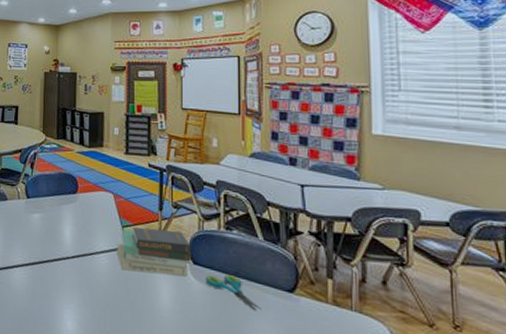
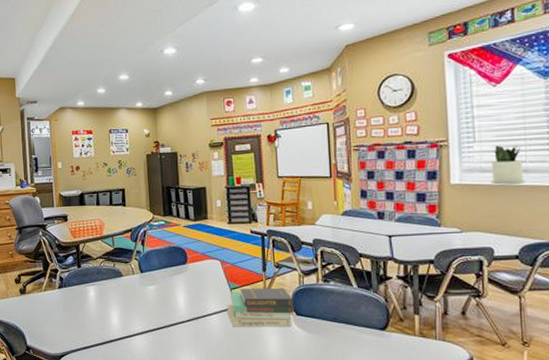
scissors: present [205,275,262,311] -> none [308,321,358,350]
planter: none [416,97,459,142] -> present [490,145,527,185]

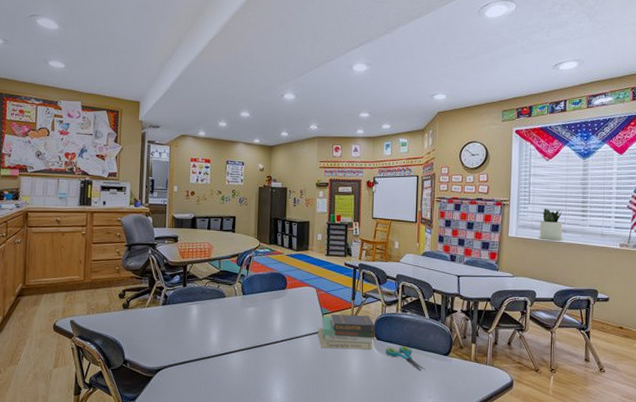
scissors: none [308,321,358,350] -> present [385,346,425,371]

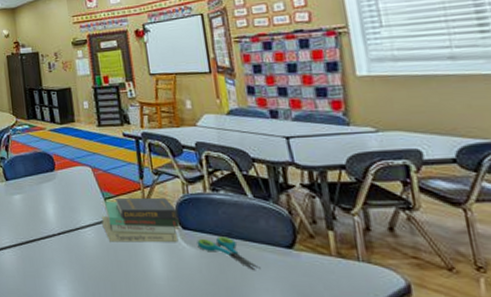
planter: present [538,208,564,241] -> none [405,29,455,75]

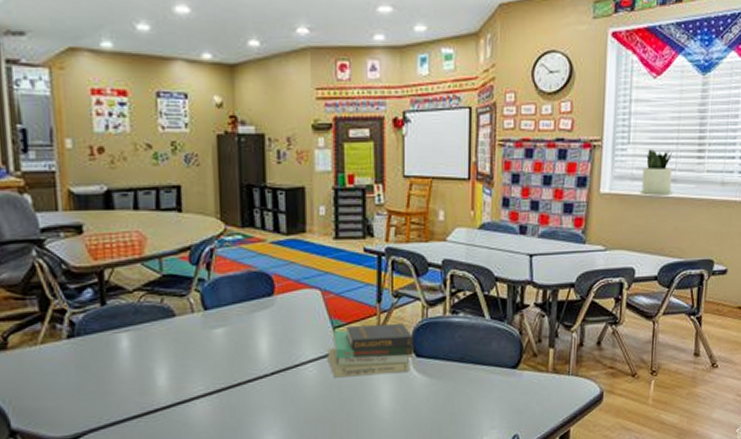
scissors: present [197,237,261,271] -> none [429,361,486,394]
planter: none [405,29,455,75] -> present [639,149,674,196]

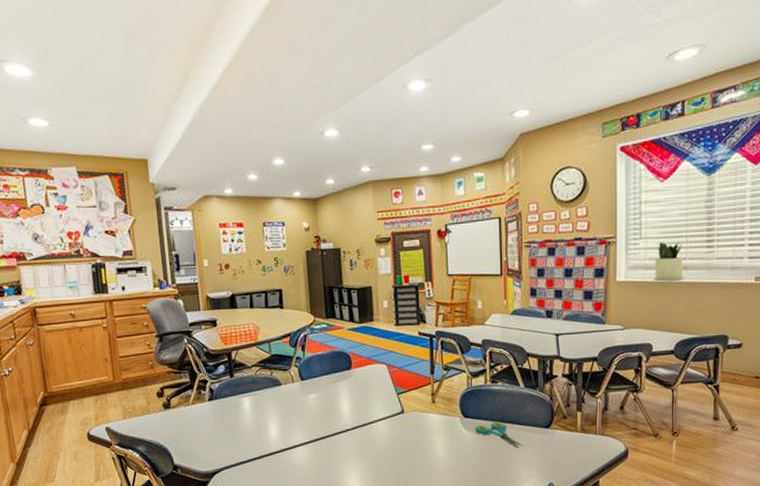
books: present [327,323,414,378] -> none [393,390,462,433]
scissors: none [429,361,486,394] -> present [475,422,523,449]

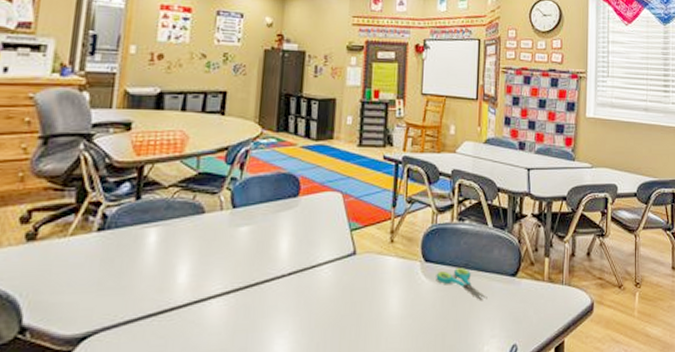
planter: present [652,242,685,282] -> none [618,82,646,122]

